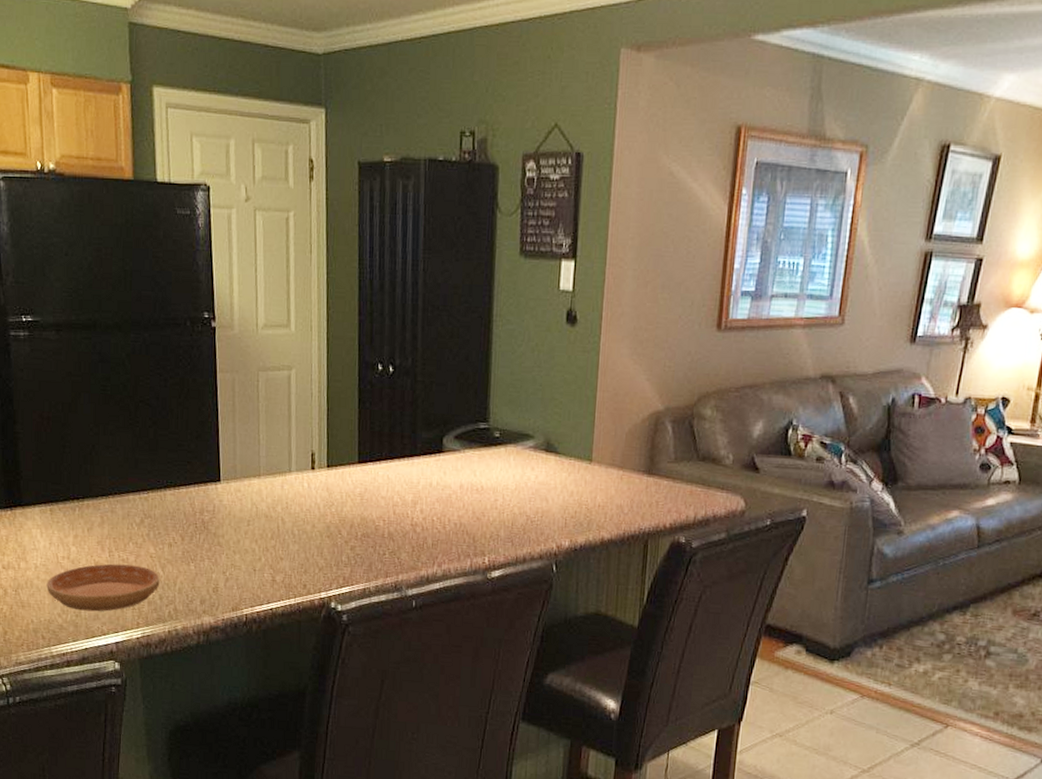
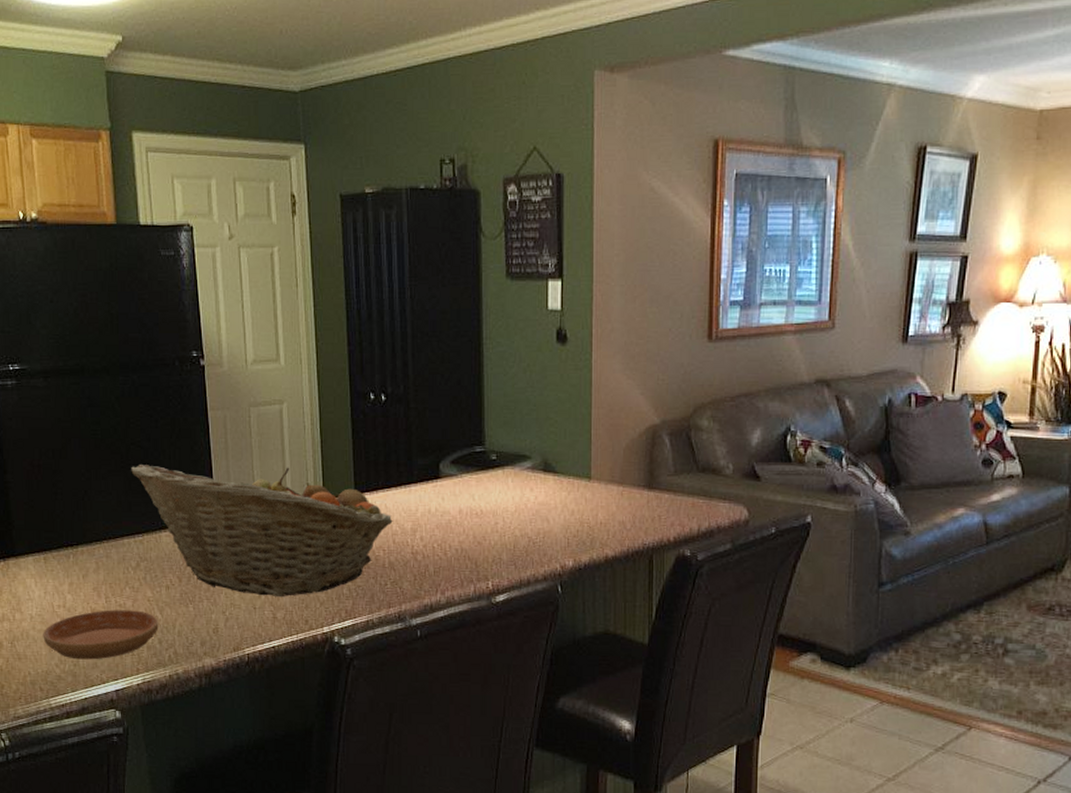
fruit basket: none [139,423,394,561] -> present [131,465,393,596]

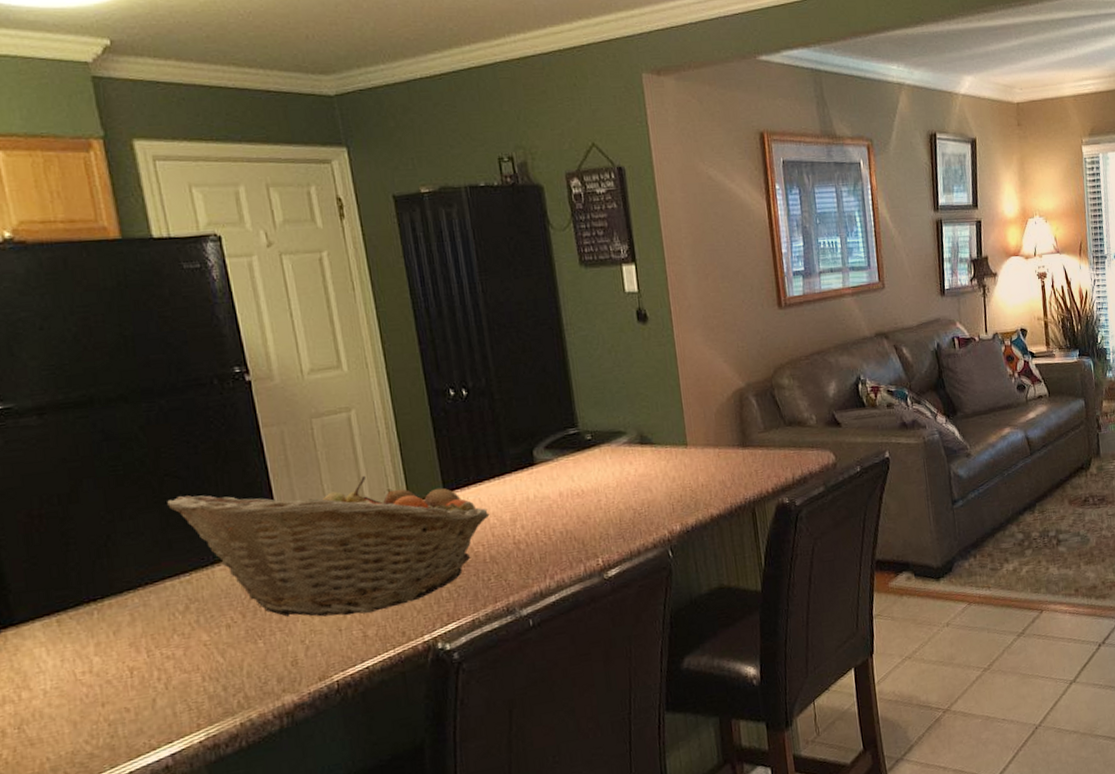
saucer: present [43,610,159,660] -> none [63,658,221,731]

